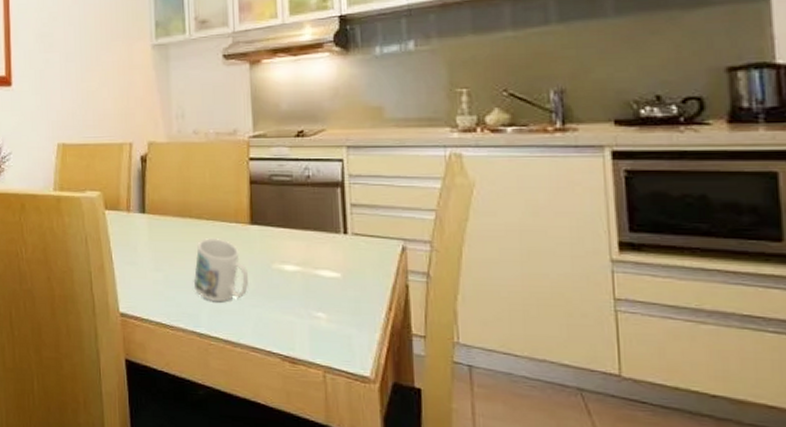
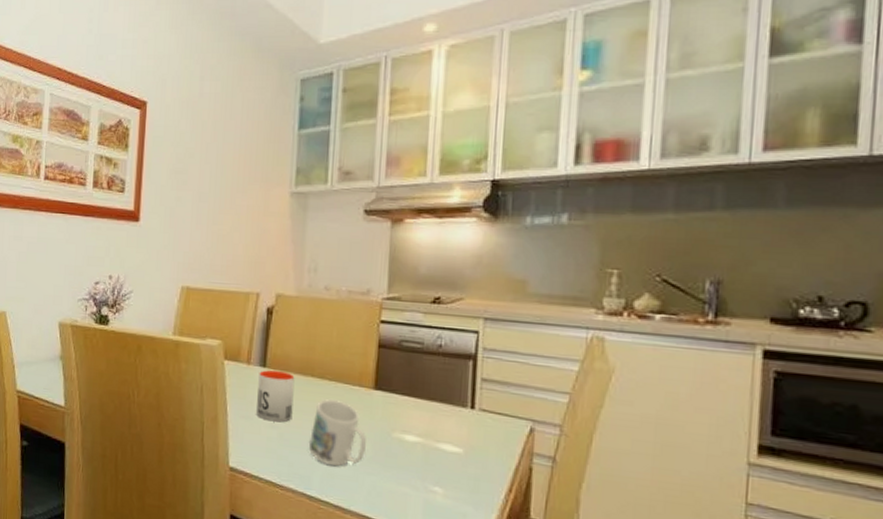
mug: none [139,215,175,265] -> present [256,370,295,423]

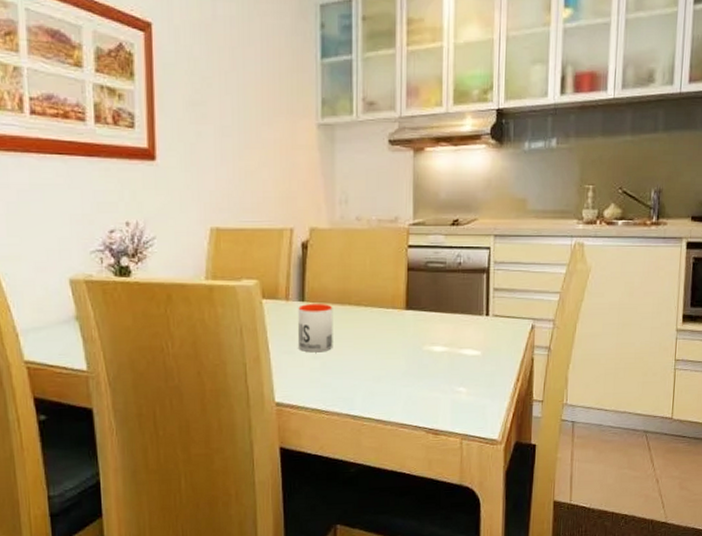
mug: present [308,399,366,467] -> none [349,324,401,385]

